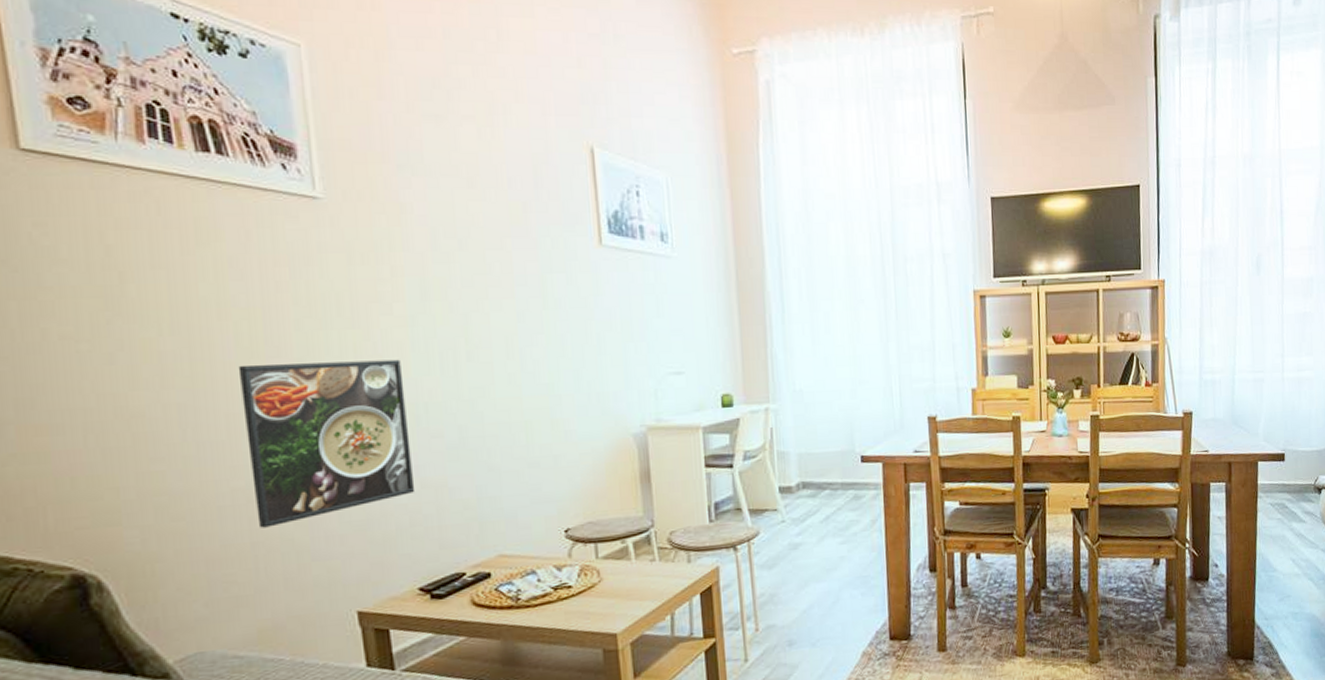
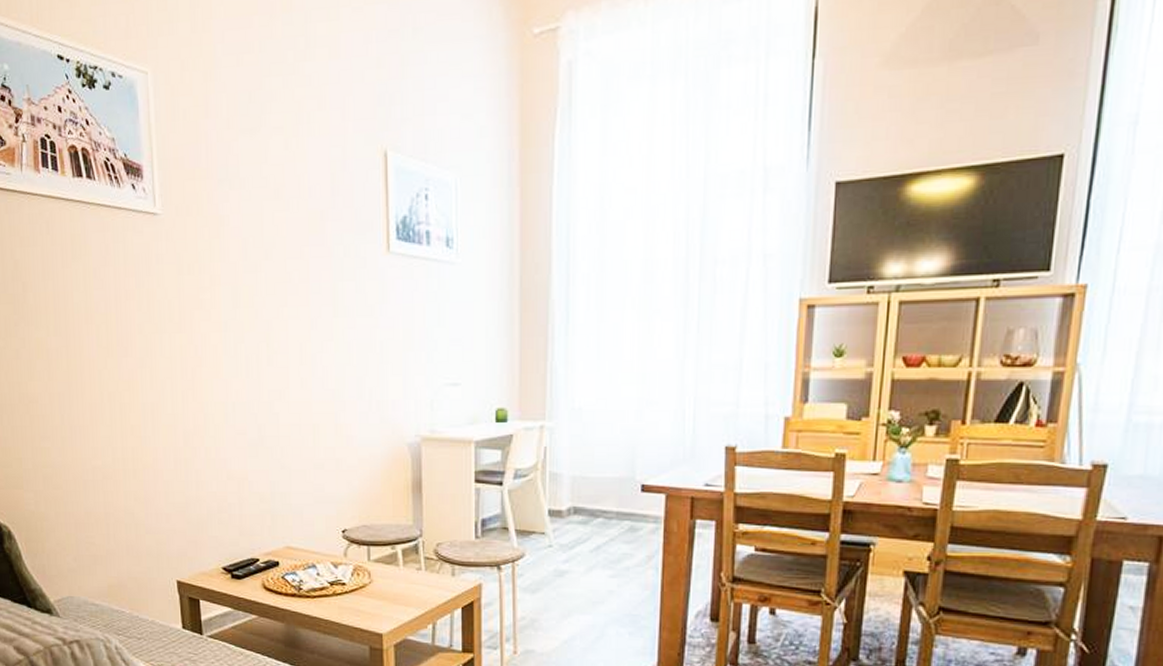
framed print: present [238,359,415,528] -> none [98,362,223,501]

